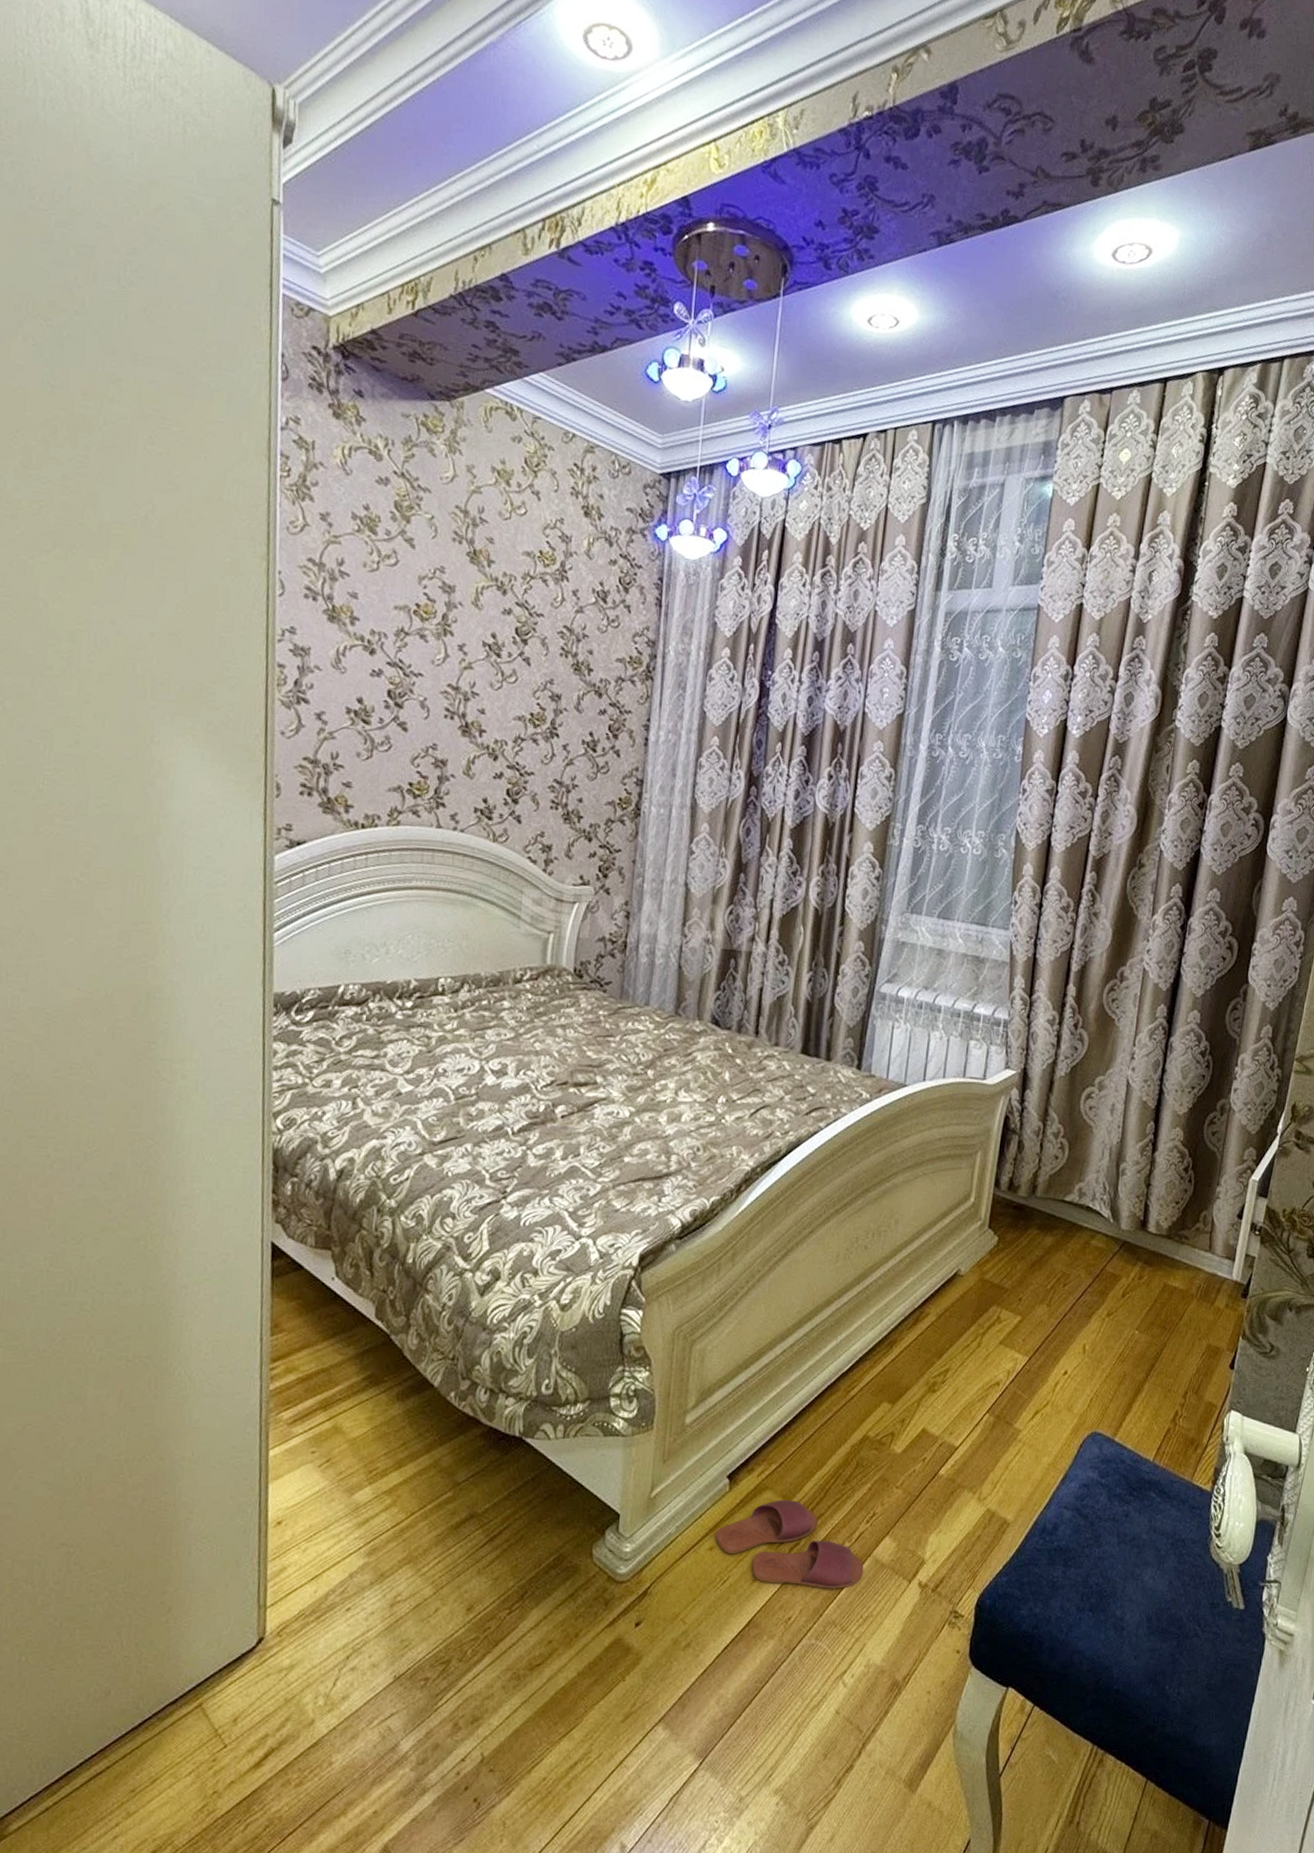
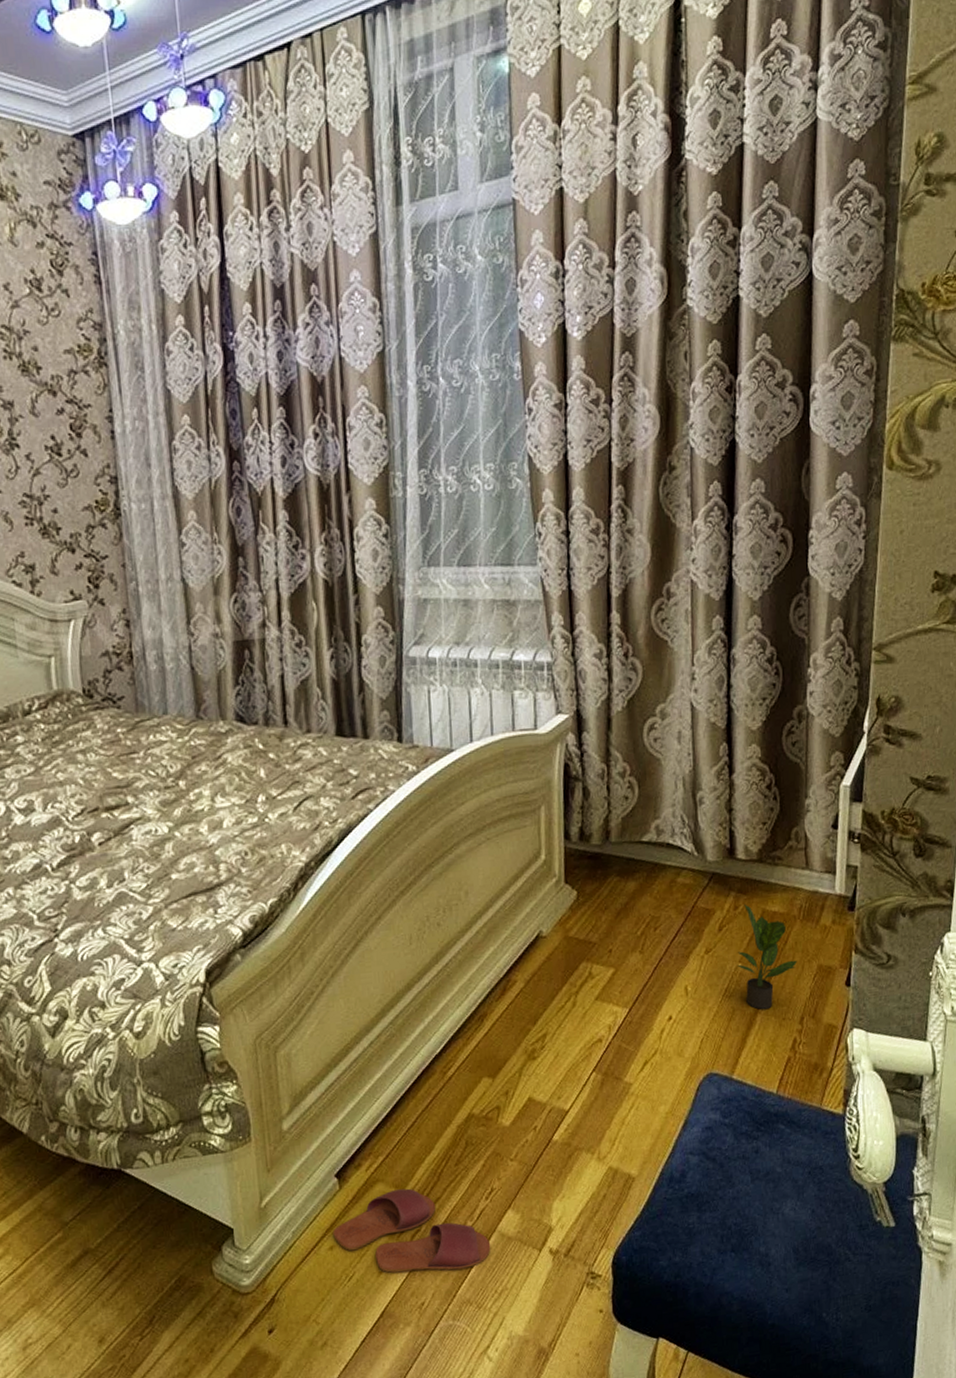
potted plant: none [1133,1275,1190,1379] -> present [736,904,798,1010]

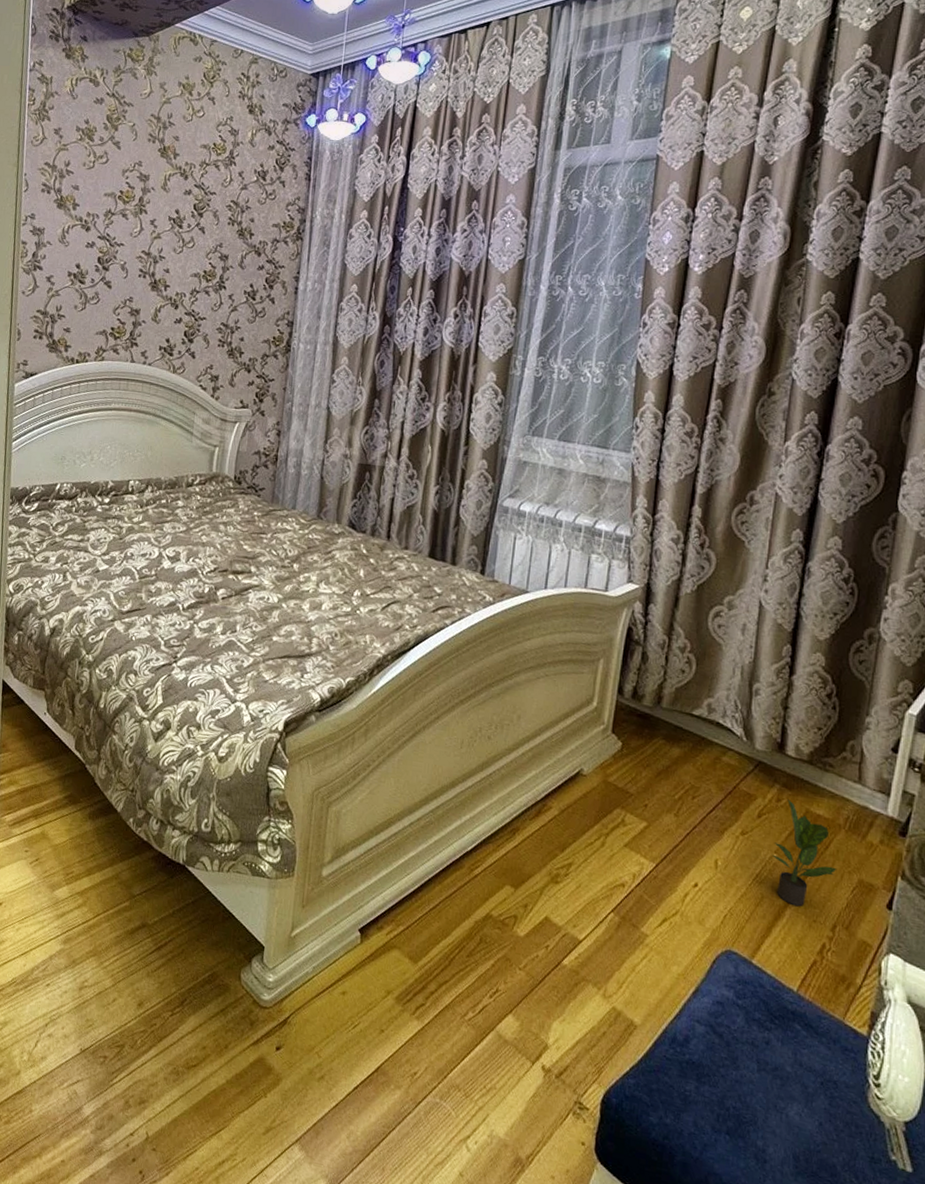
slippers: present [333,1188,491,1273] -> none [347,959,487,1056]

